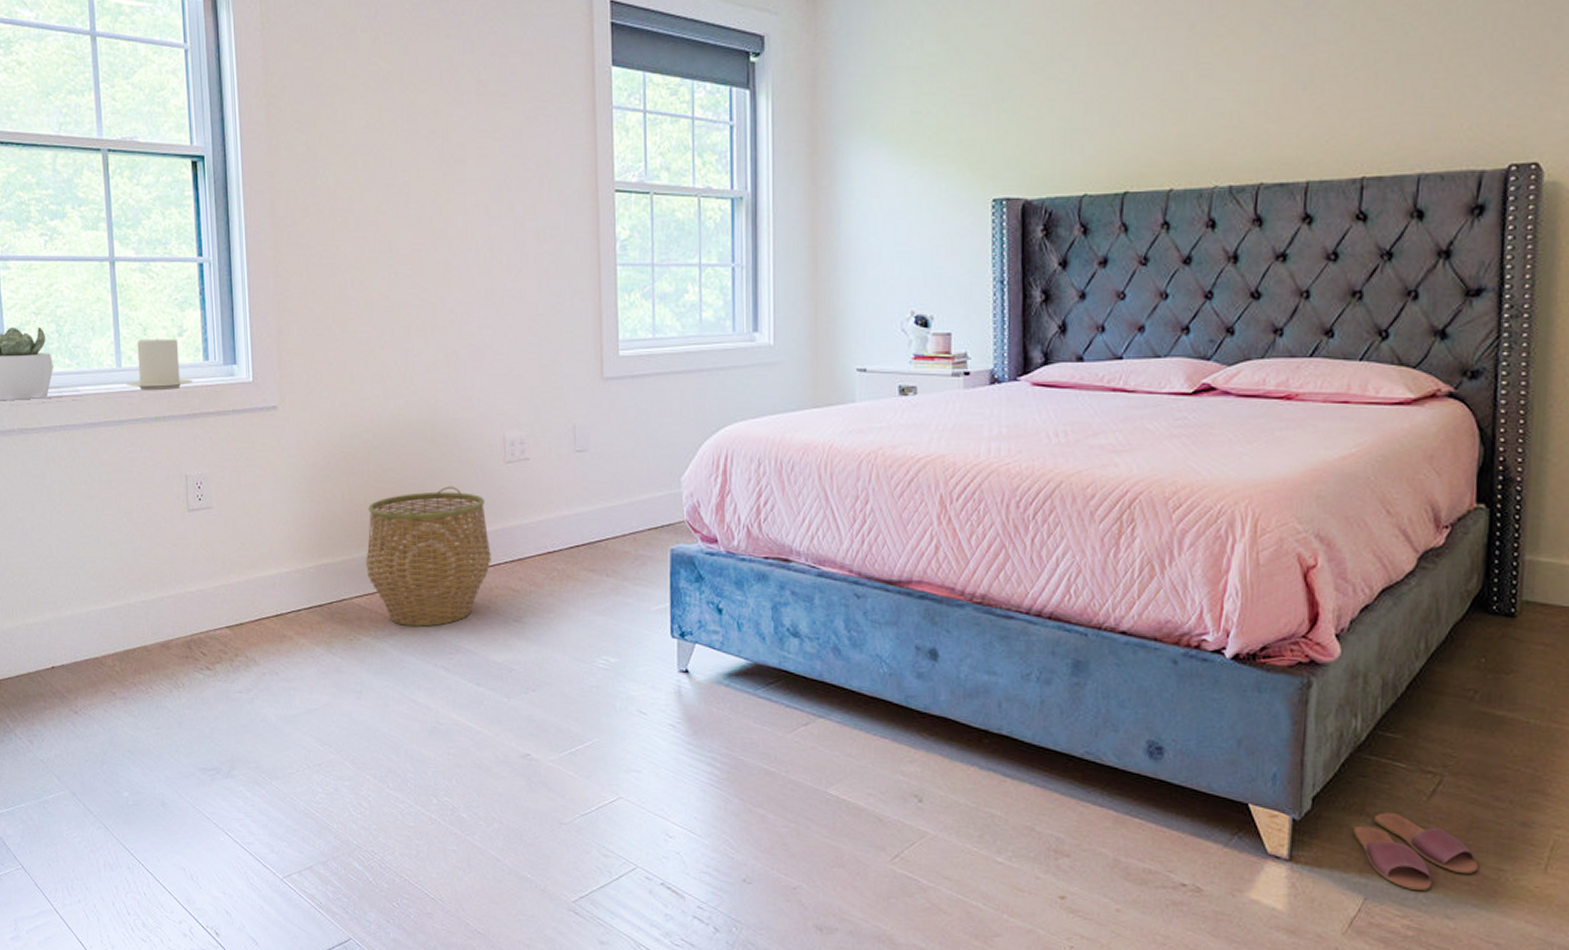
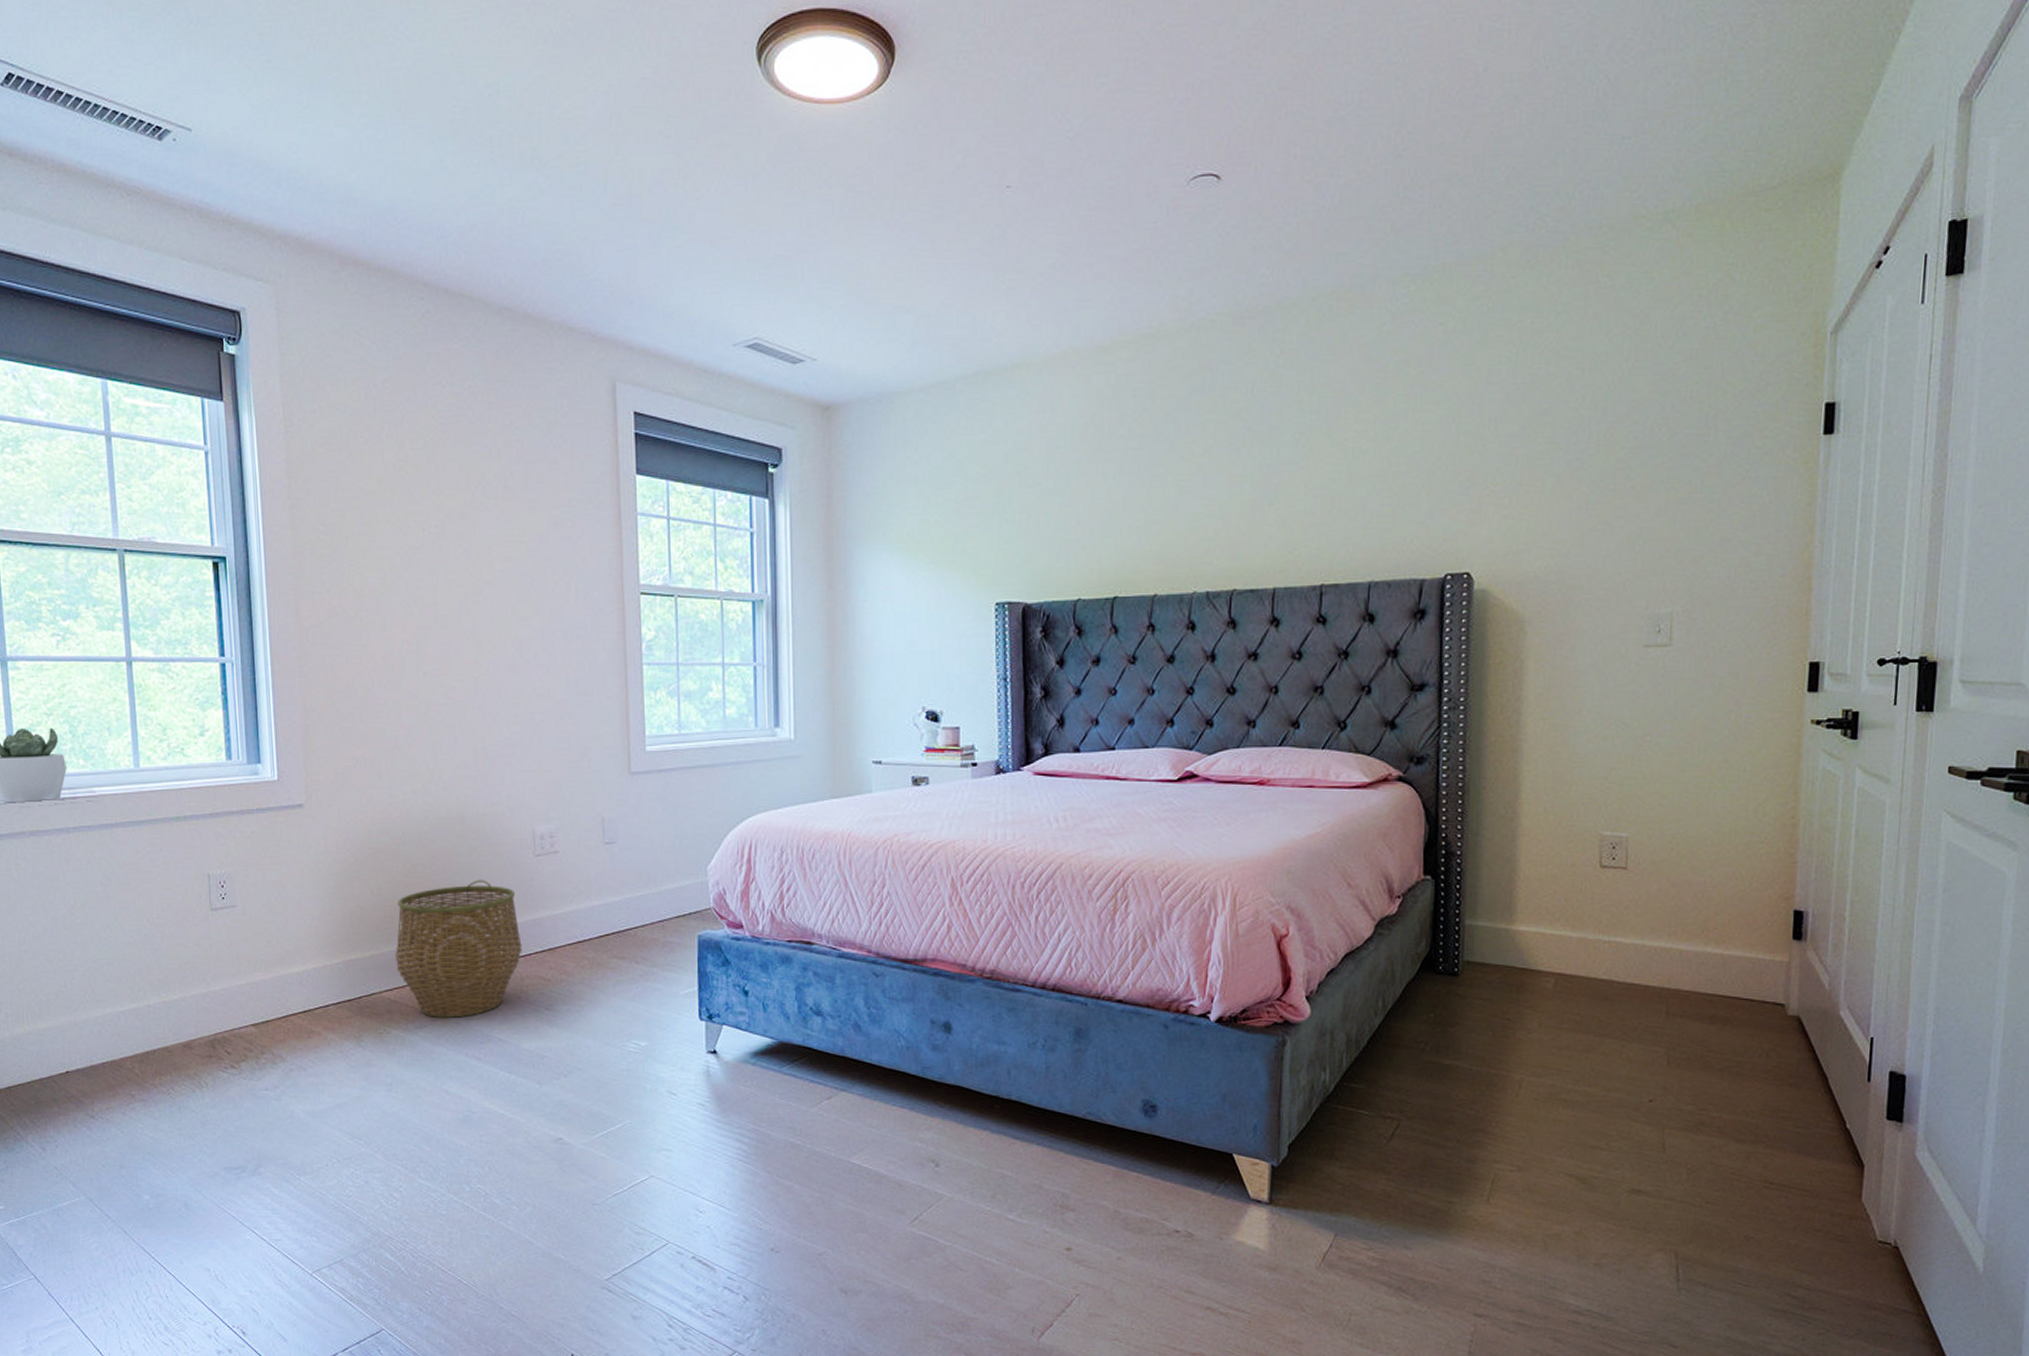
candle: present [126,338,194,391] -> none [145,738,216,791]
slippers: present [1354,812,1478,892] -> none [1325,1156,1431,1226]

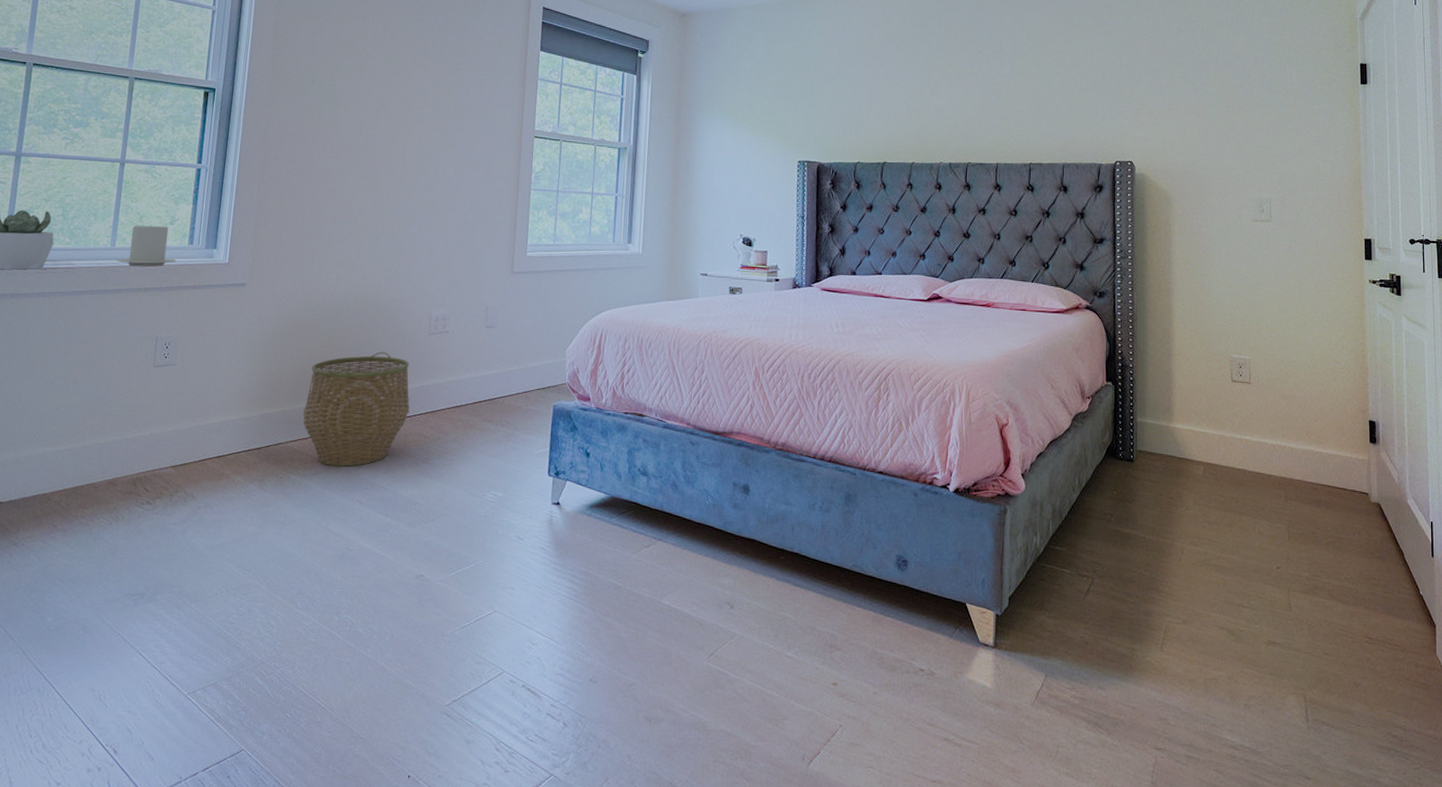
candle: none [145,738,216,791] -> present [117,225,177,268]

